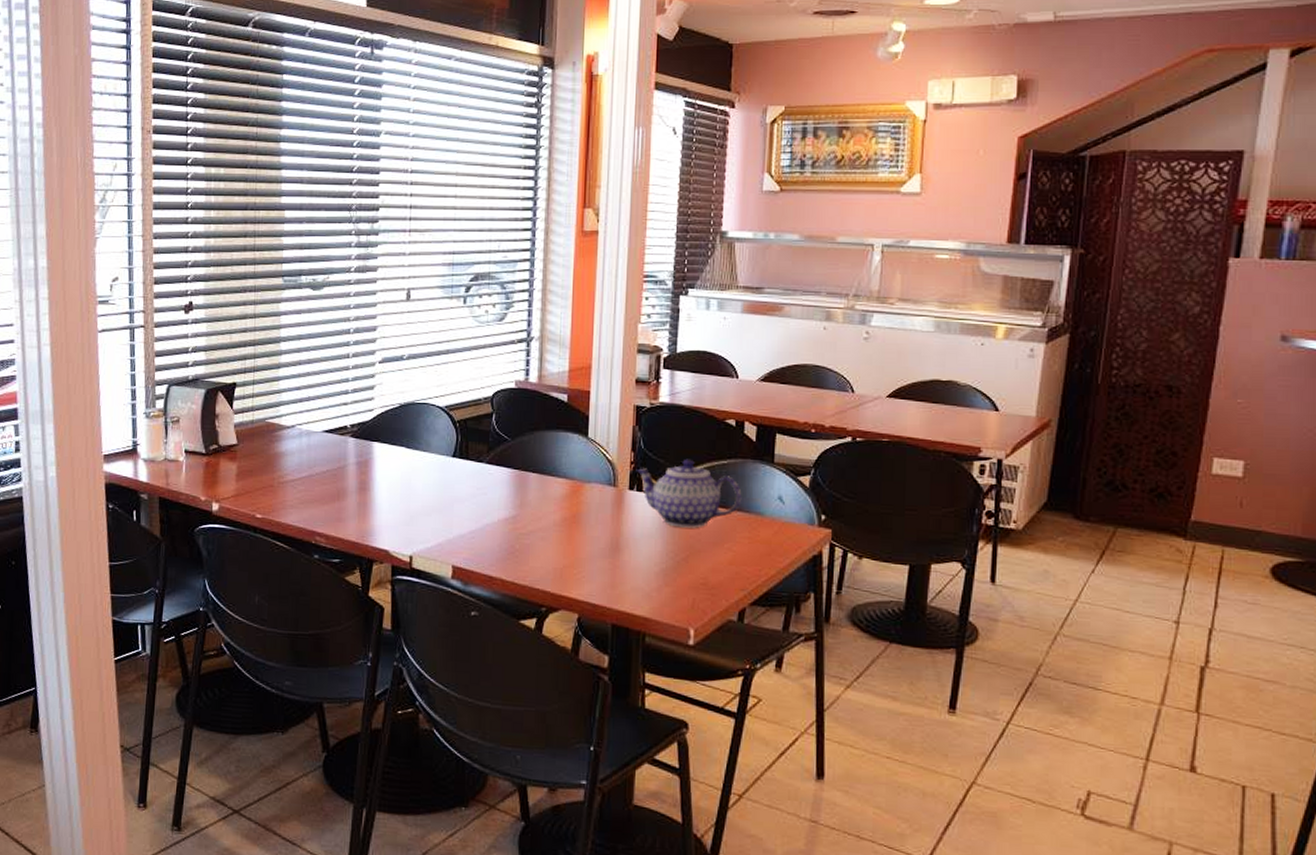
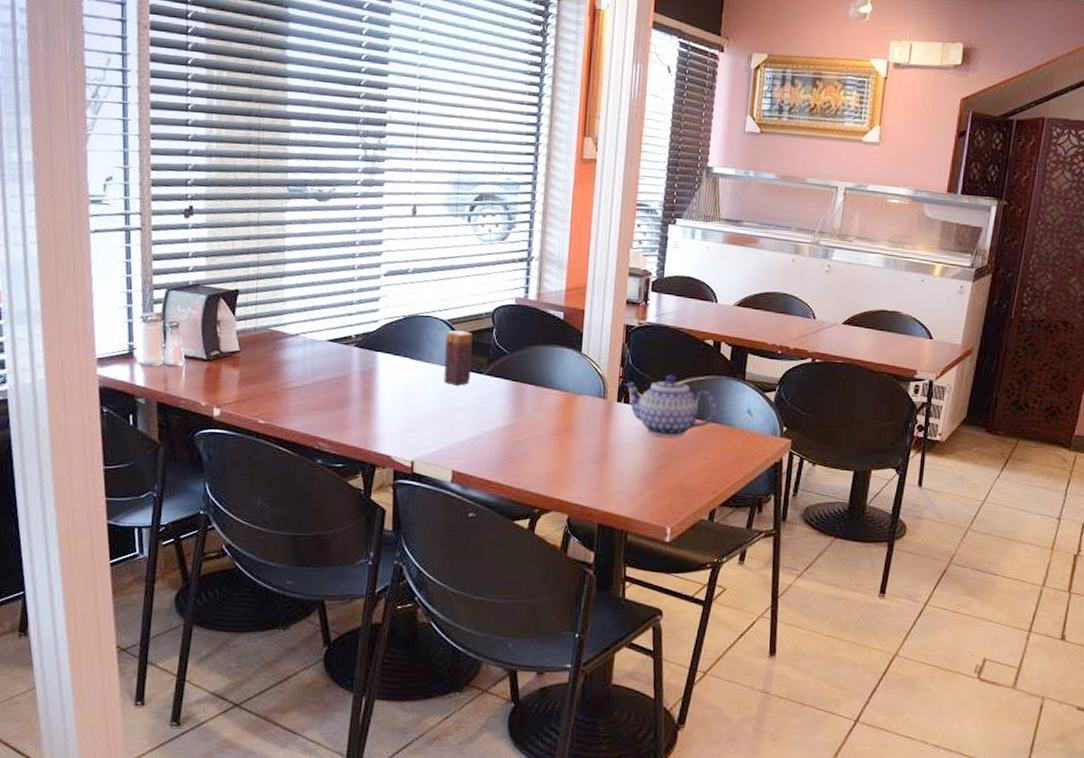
candle: none [442,417,471,475] -> present [443,330,473,386]

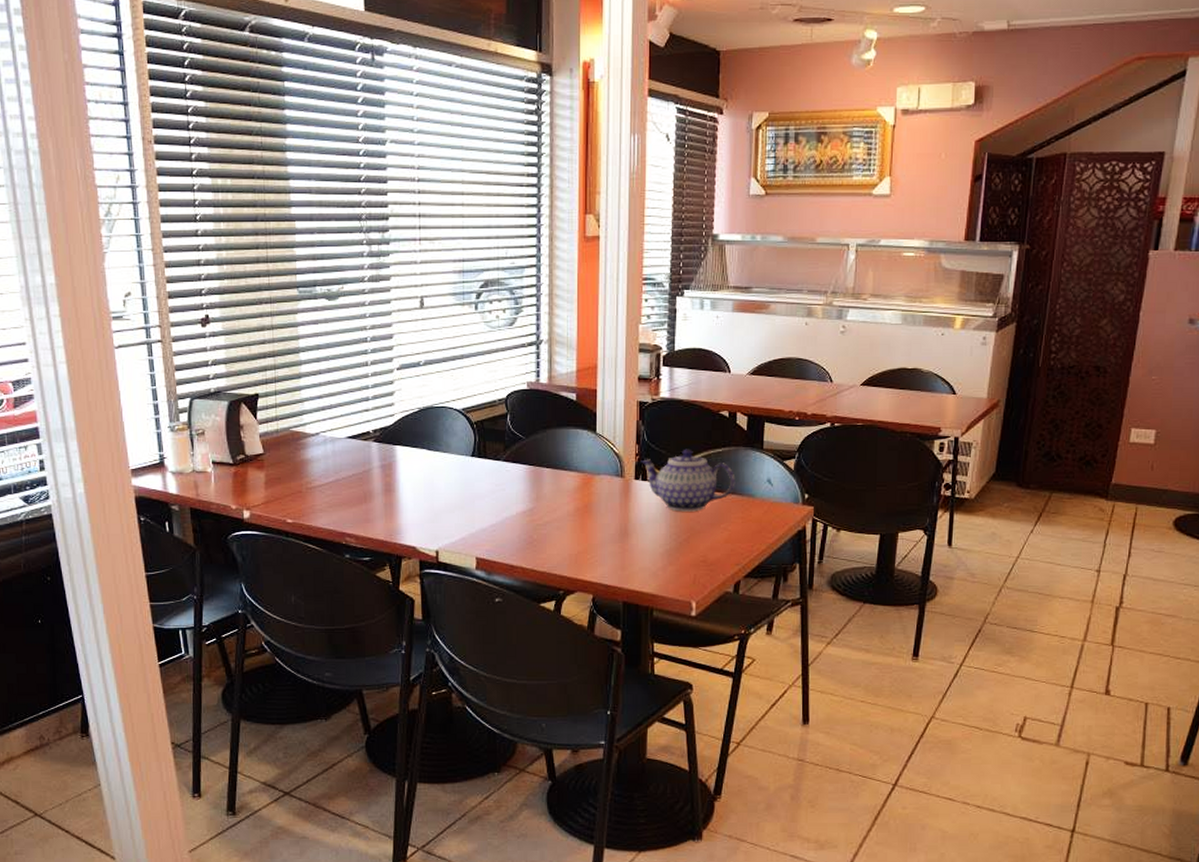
candle: present [443,330,473,386] -> none [461,419,489,473]

